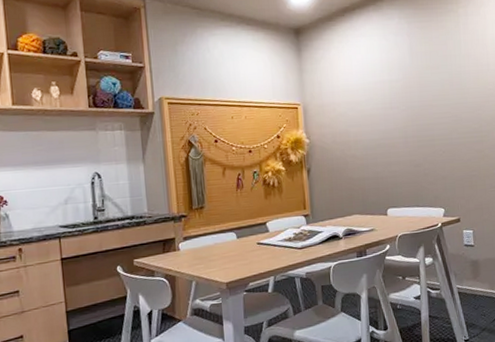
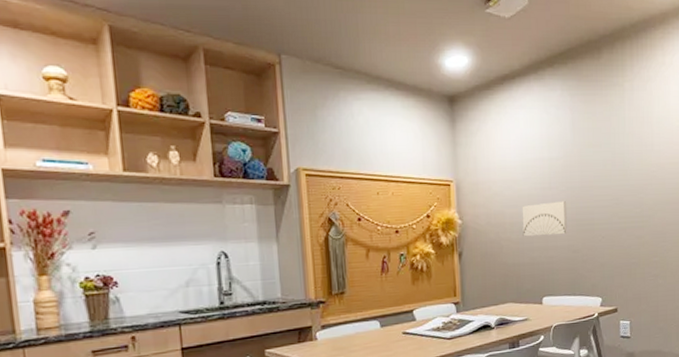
wall art: none [365,119,410,153] -> present [522,201,568,237]

